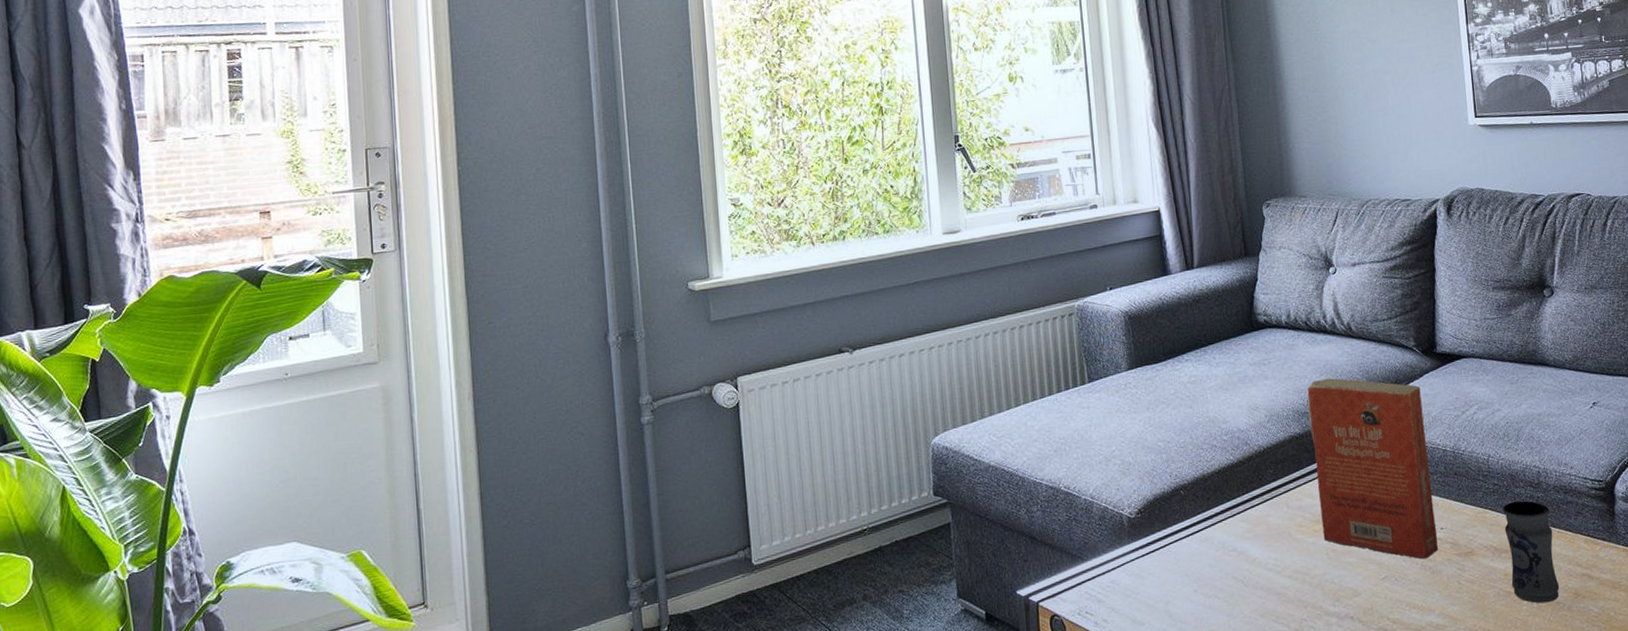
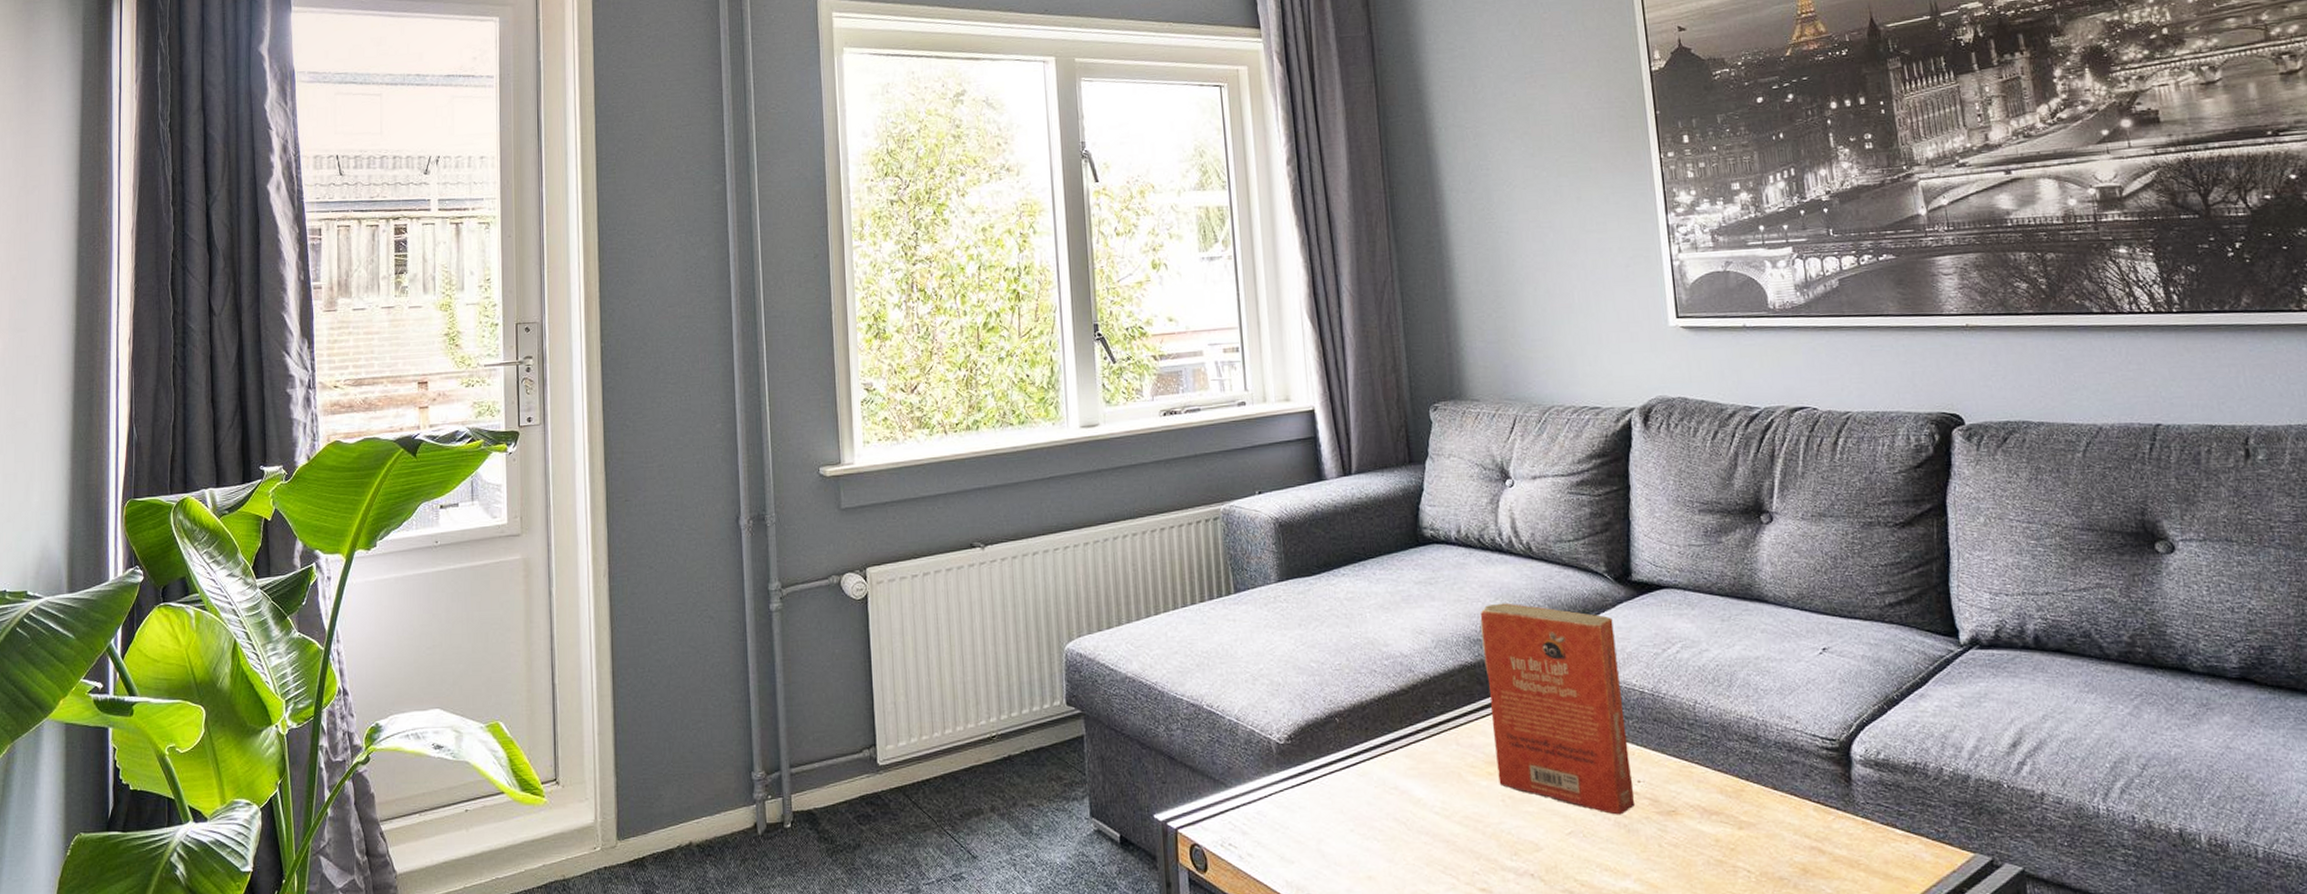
jar: present [1502,501,1560,604] -> none [1712,756,1784,877]

